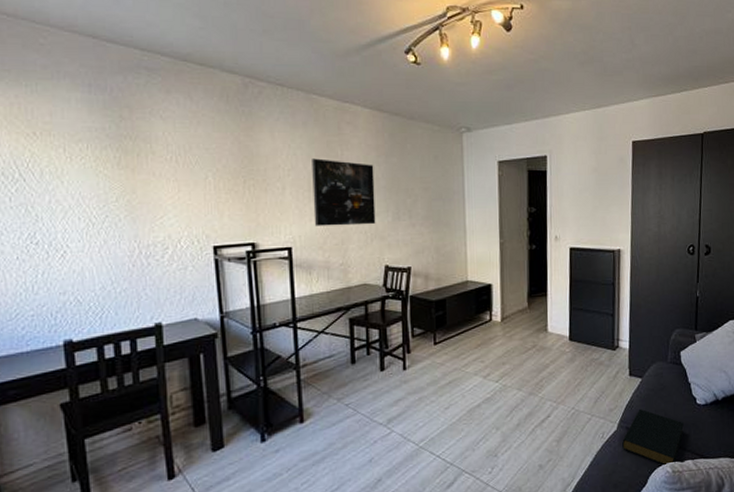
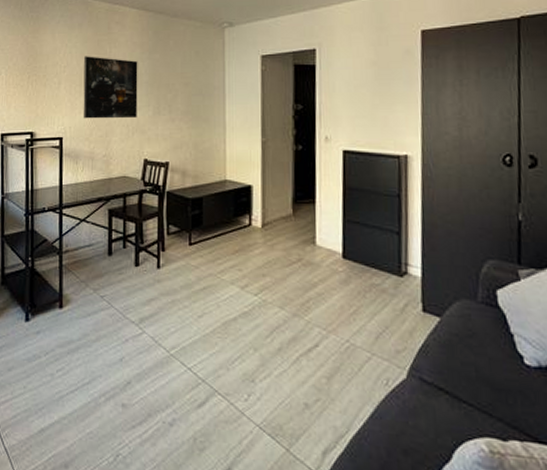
hardback book: present [622,408,685,467] -> none [414,356,506,443]

